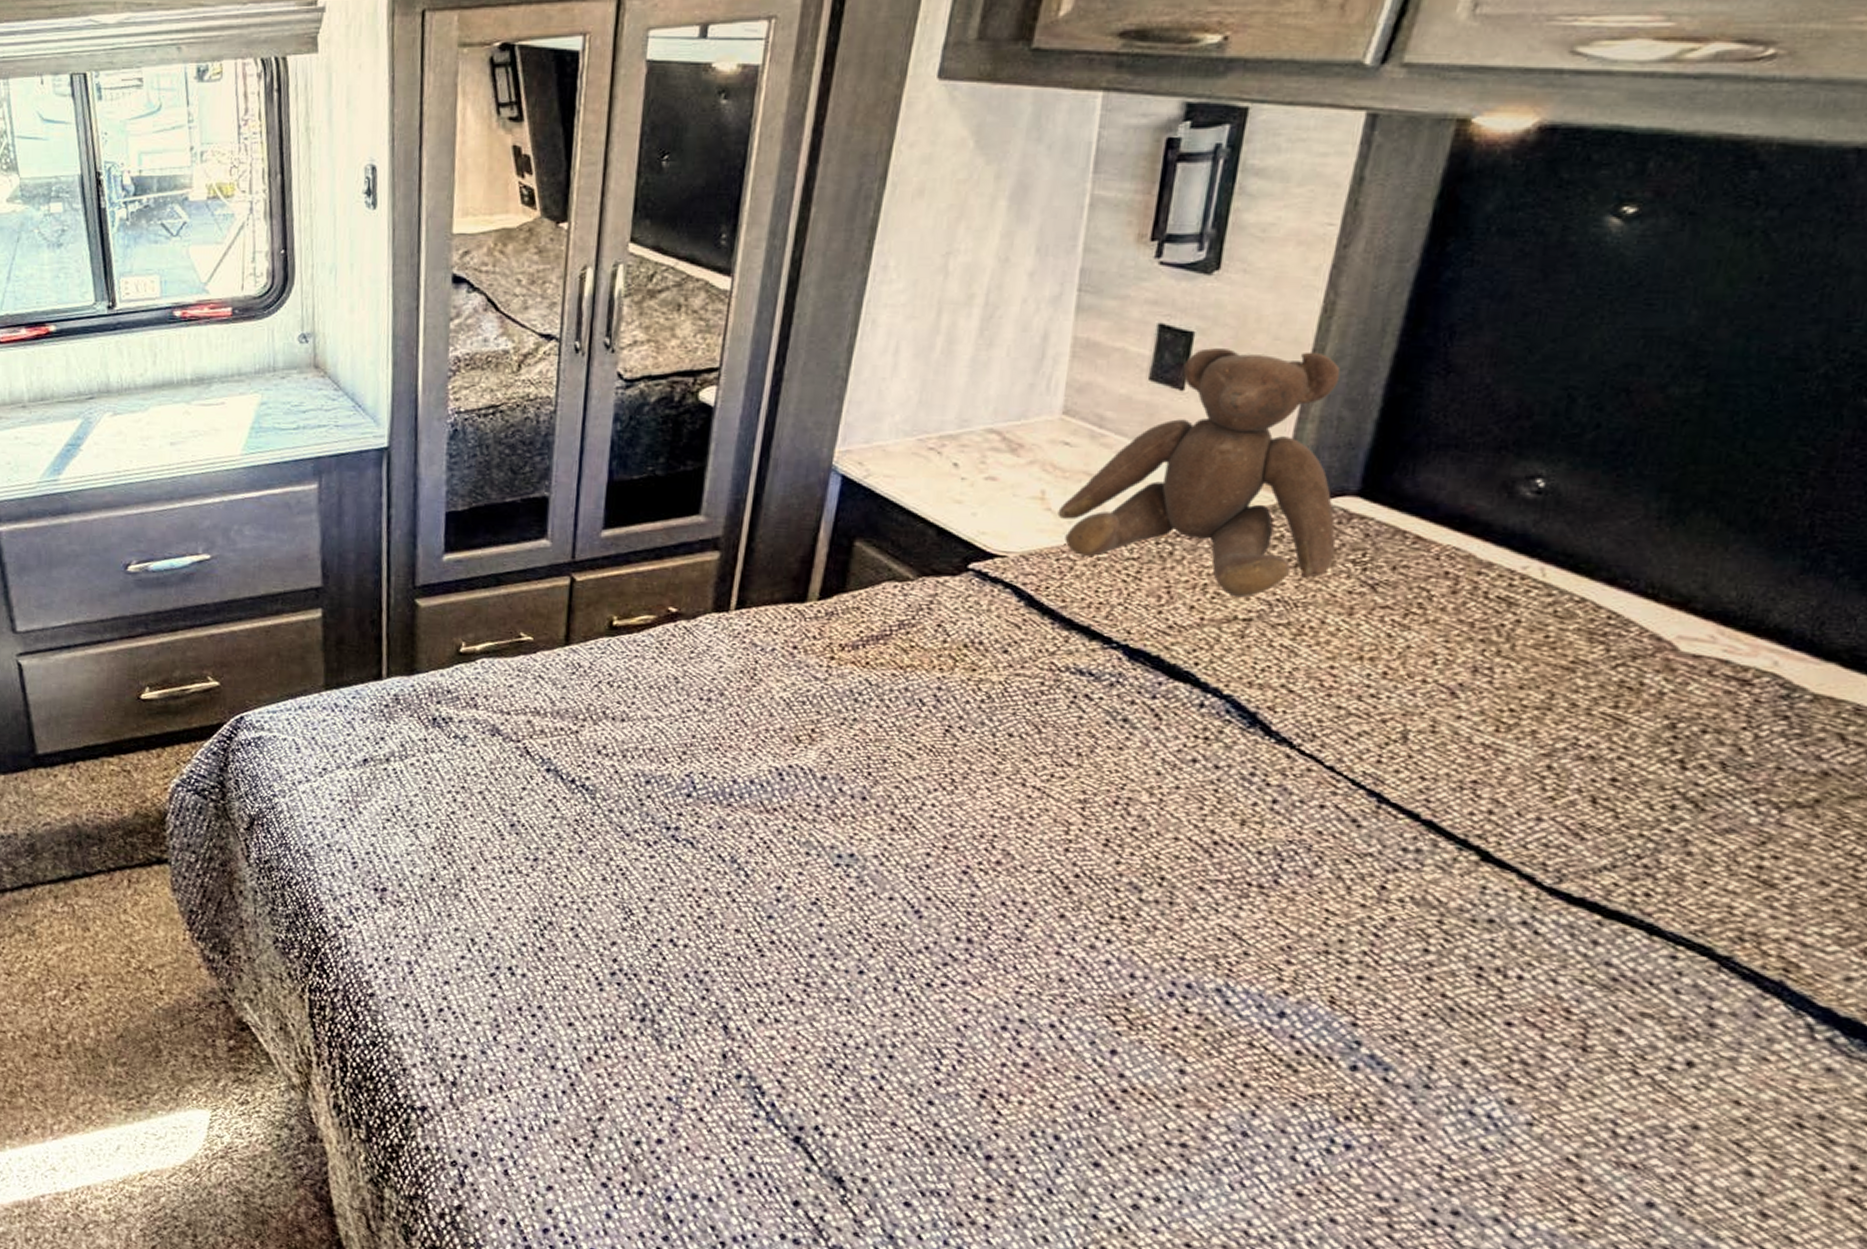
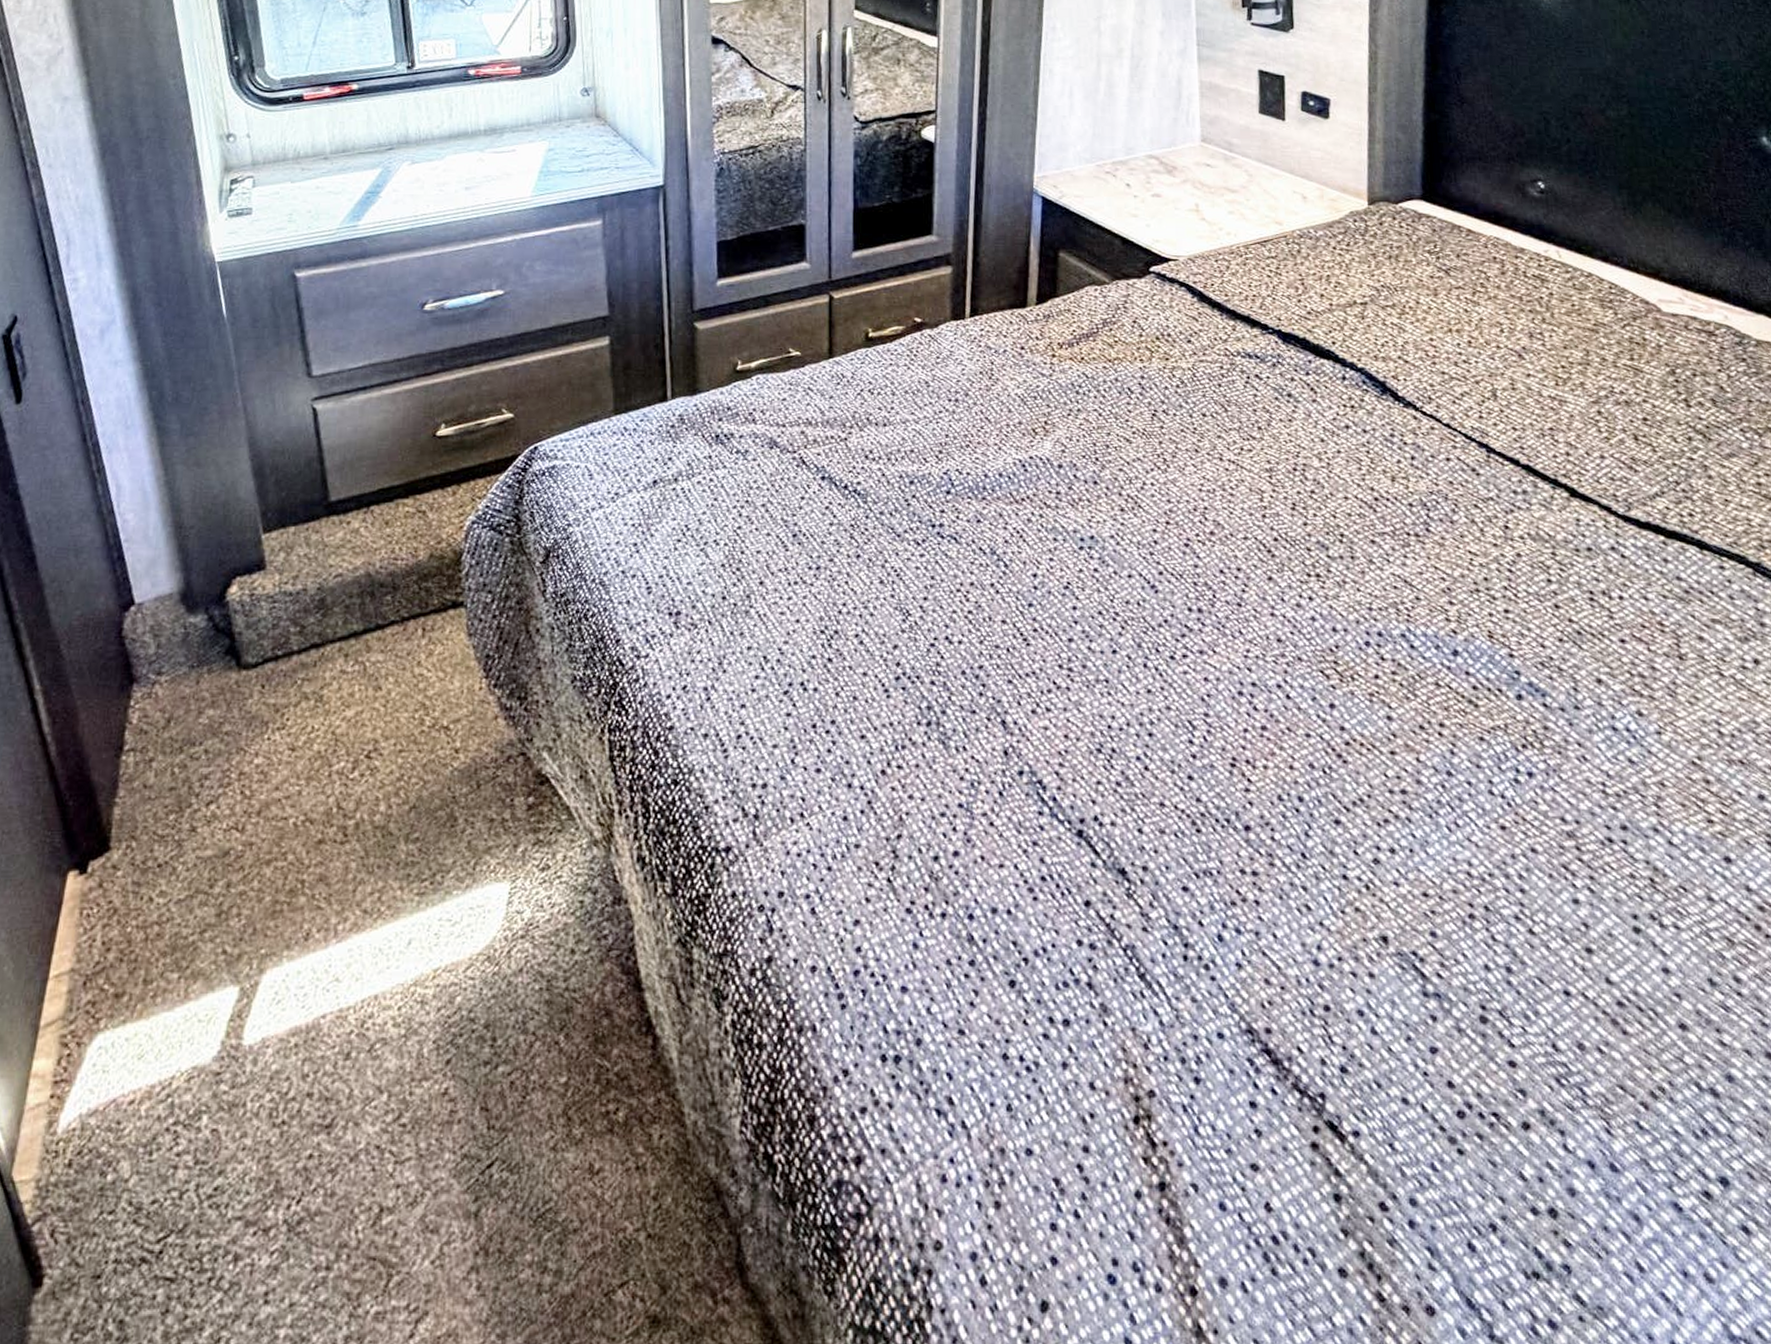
teddy bear: present [1057,348,1341,597] -> none [1210,88,1415,284]

